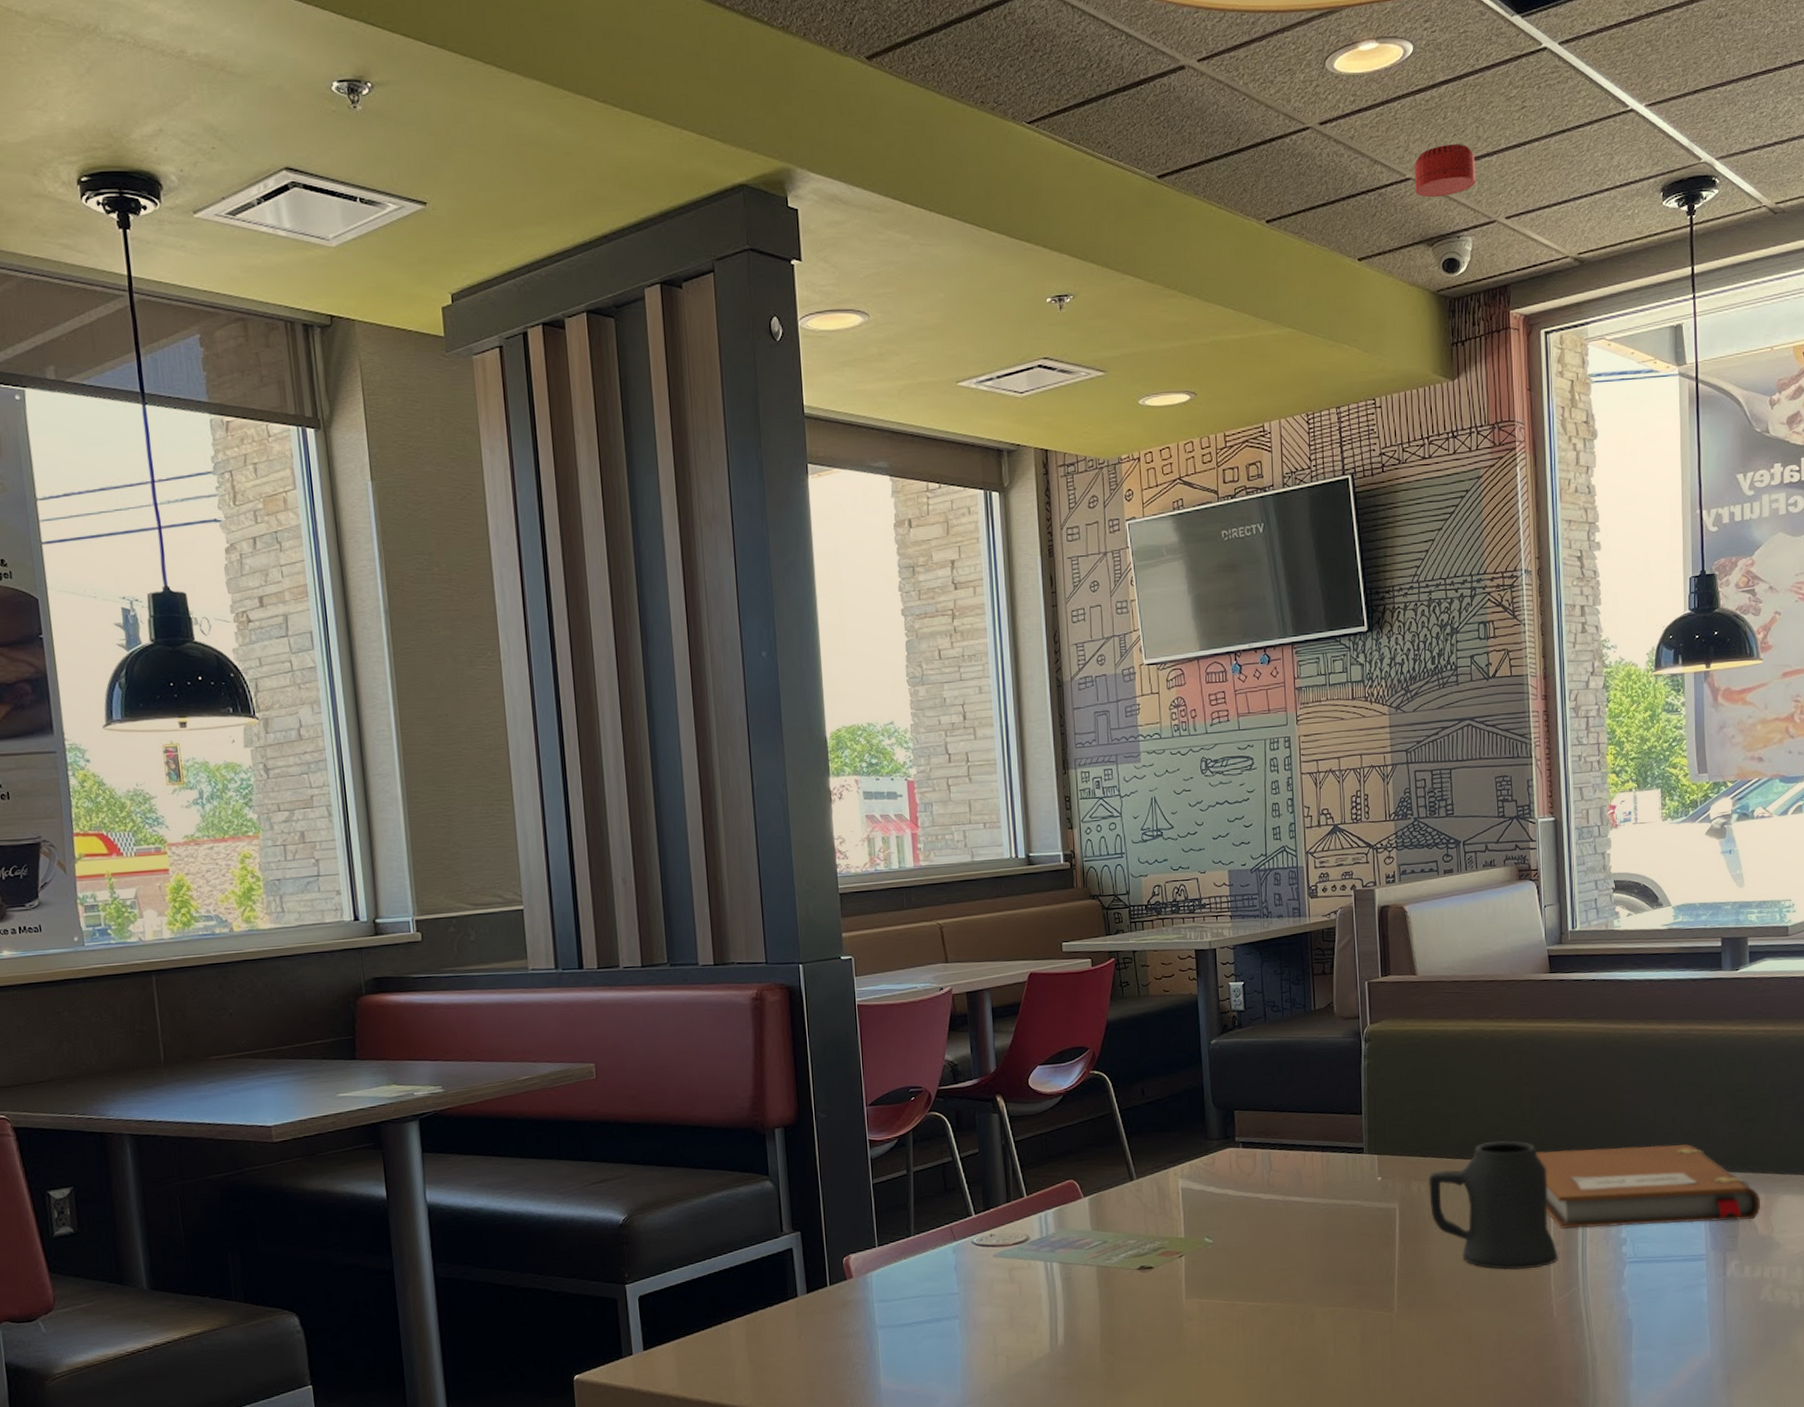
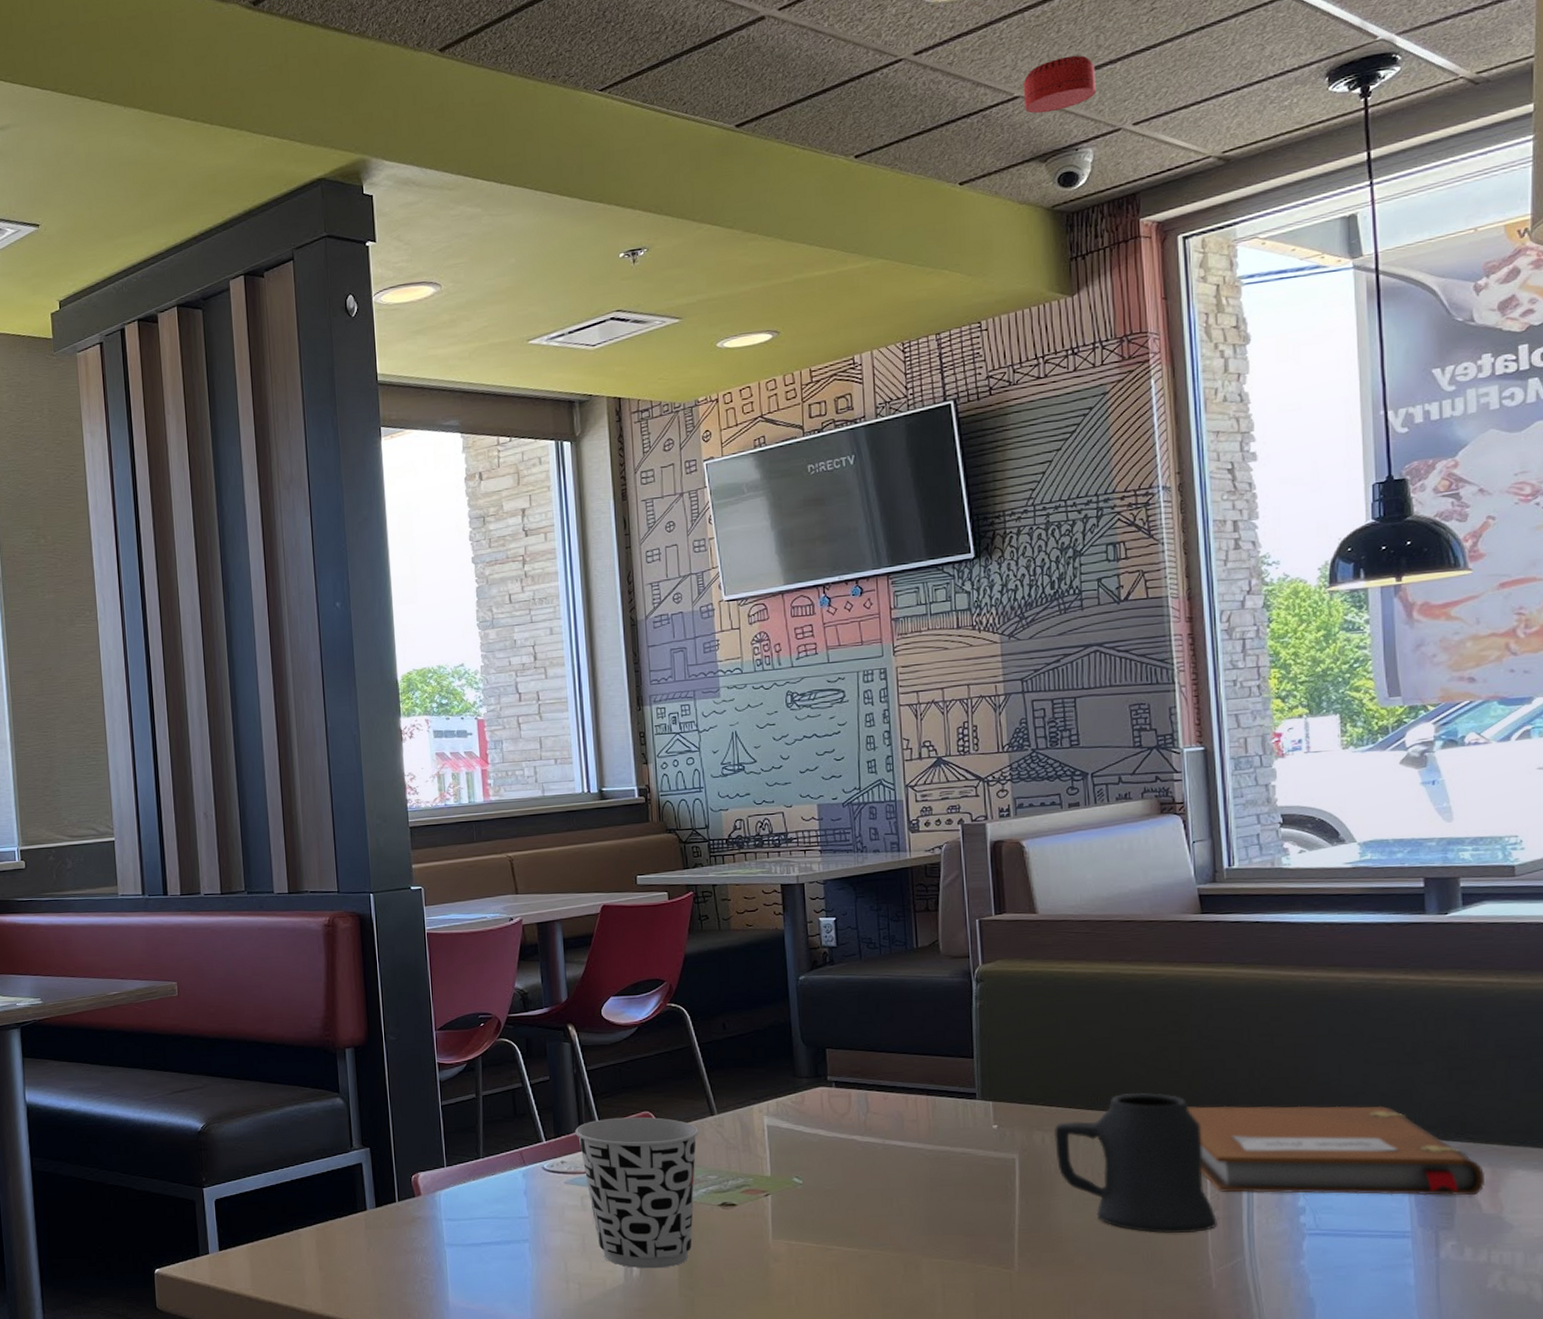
cup: none [1003,1185,1119,1337] -> present [575,1117,699,1269]

